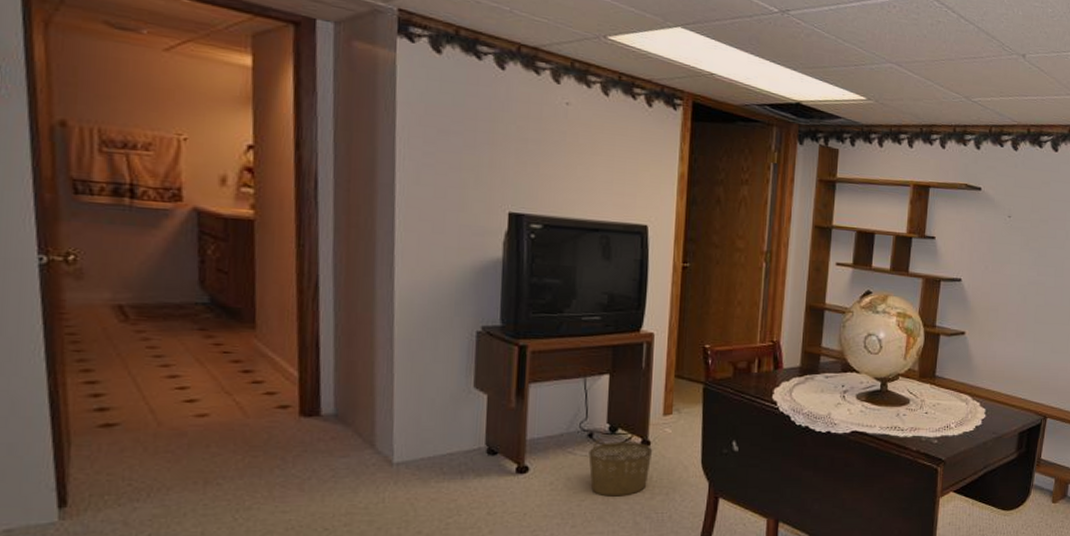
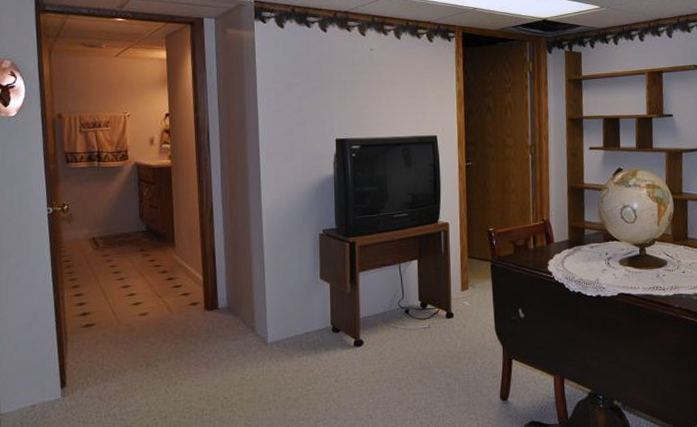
basket: present [588,439,653,497] -> none [407,314,456,363]

